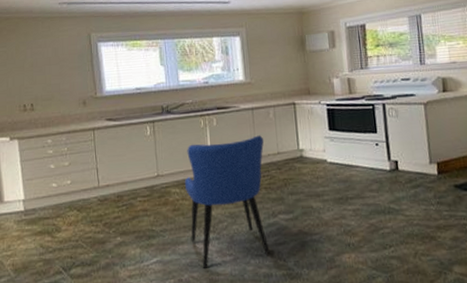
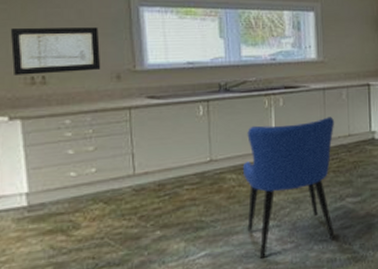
wall art: none [9,62,72,104] -> present [10,27,101,75]

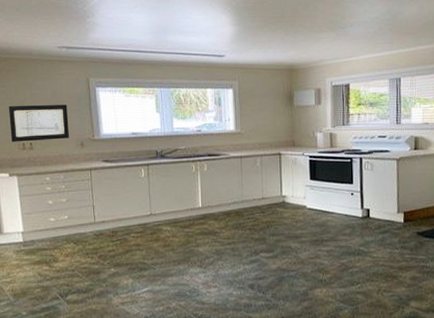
dining chair: present [242,116,335,260] -> none [175,181,251,299]

